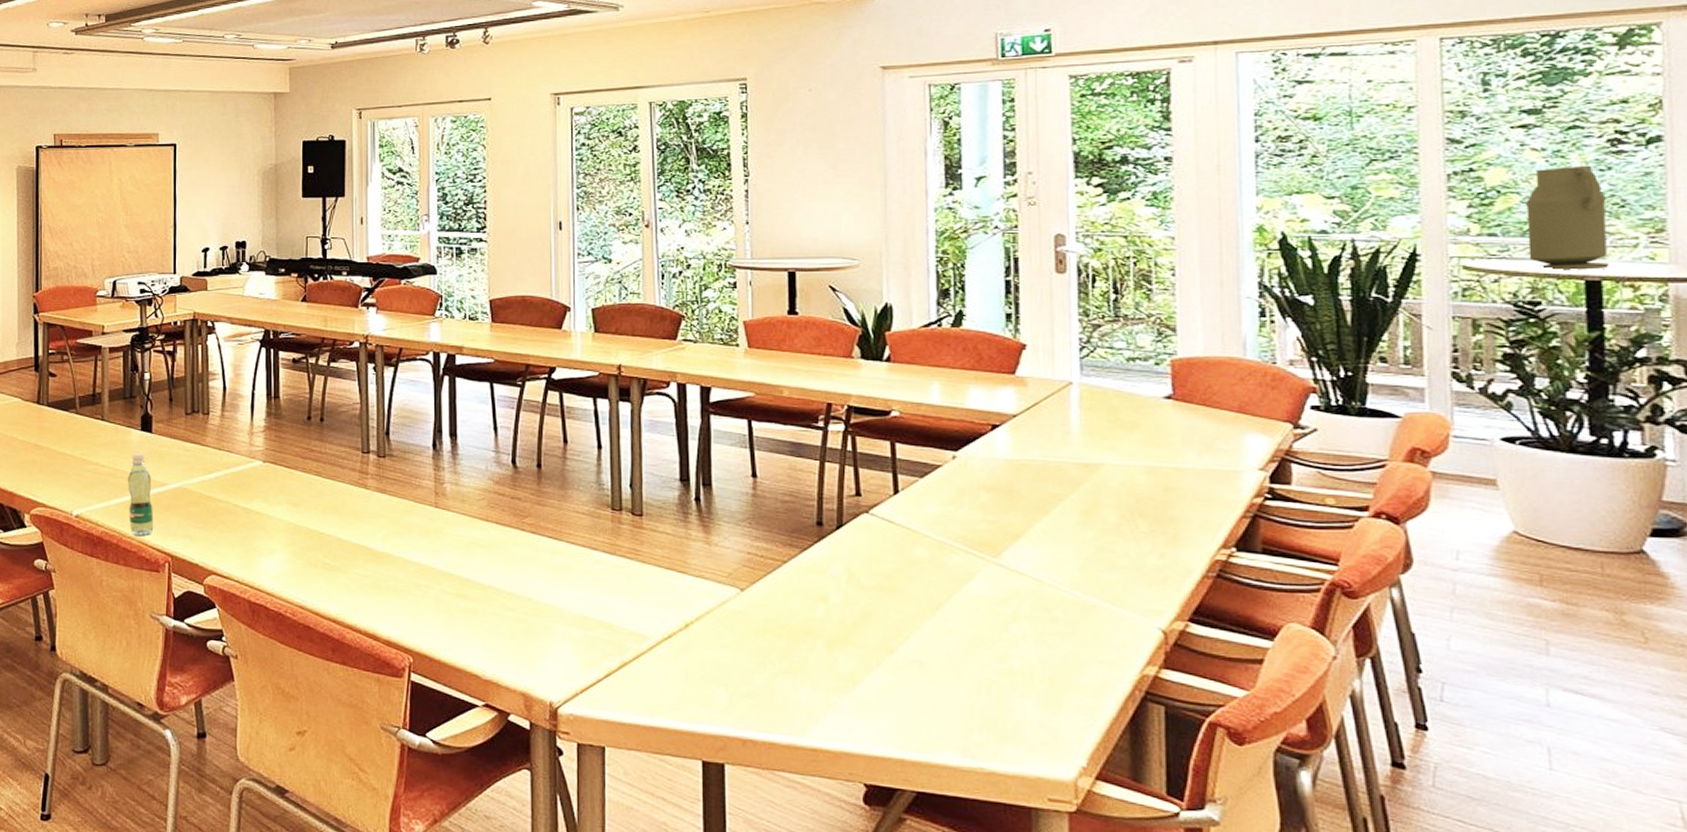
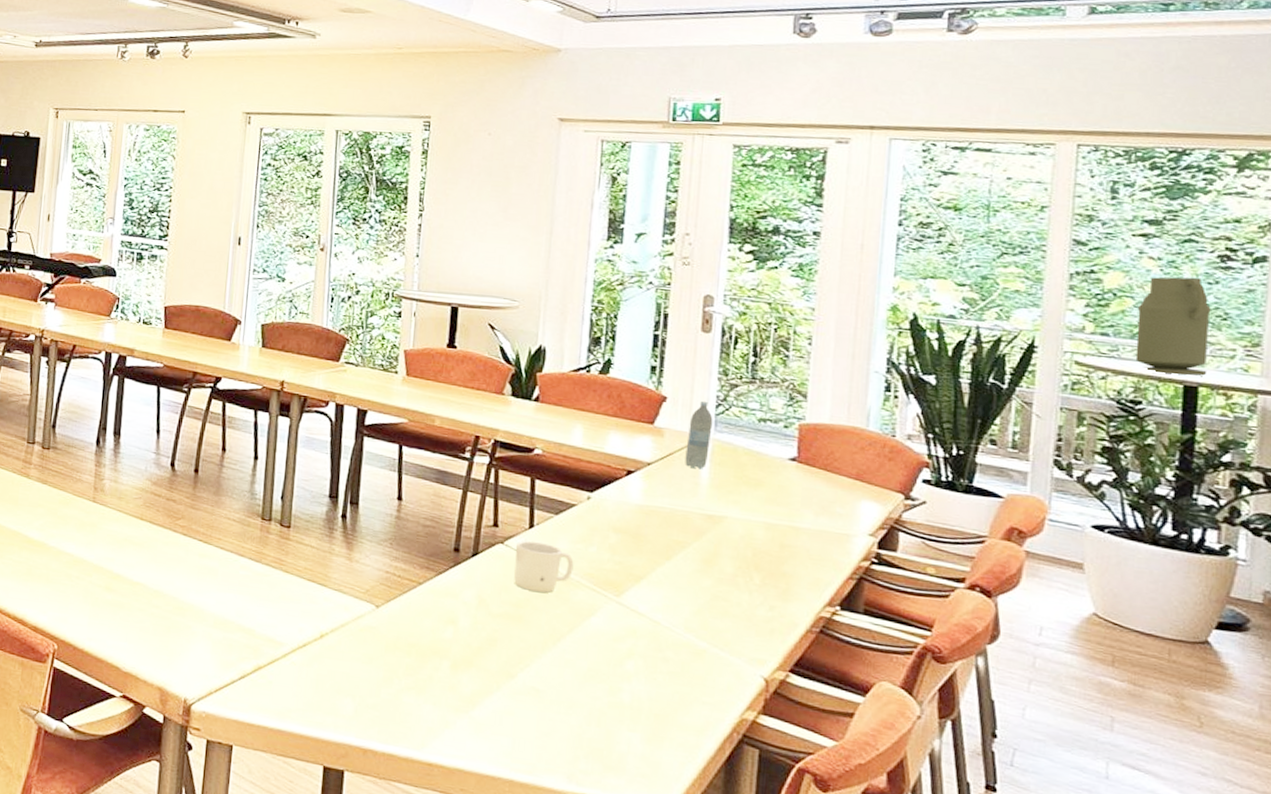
mug: none [881,507,945,561] -> present [513,541,574,593]
water bottle: none [1052,344,1078,417] -> present [685,400,713,470]

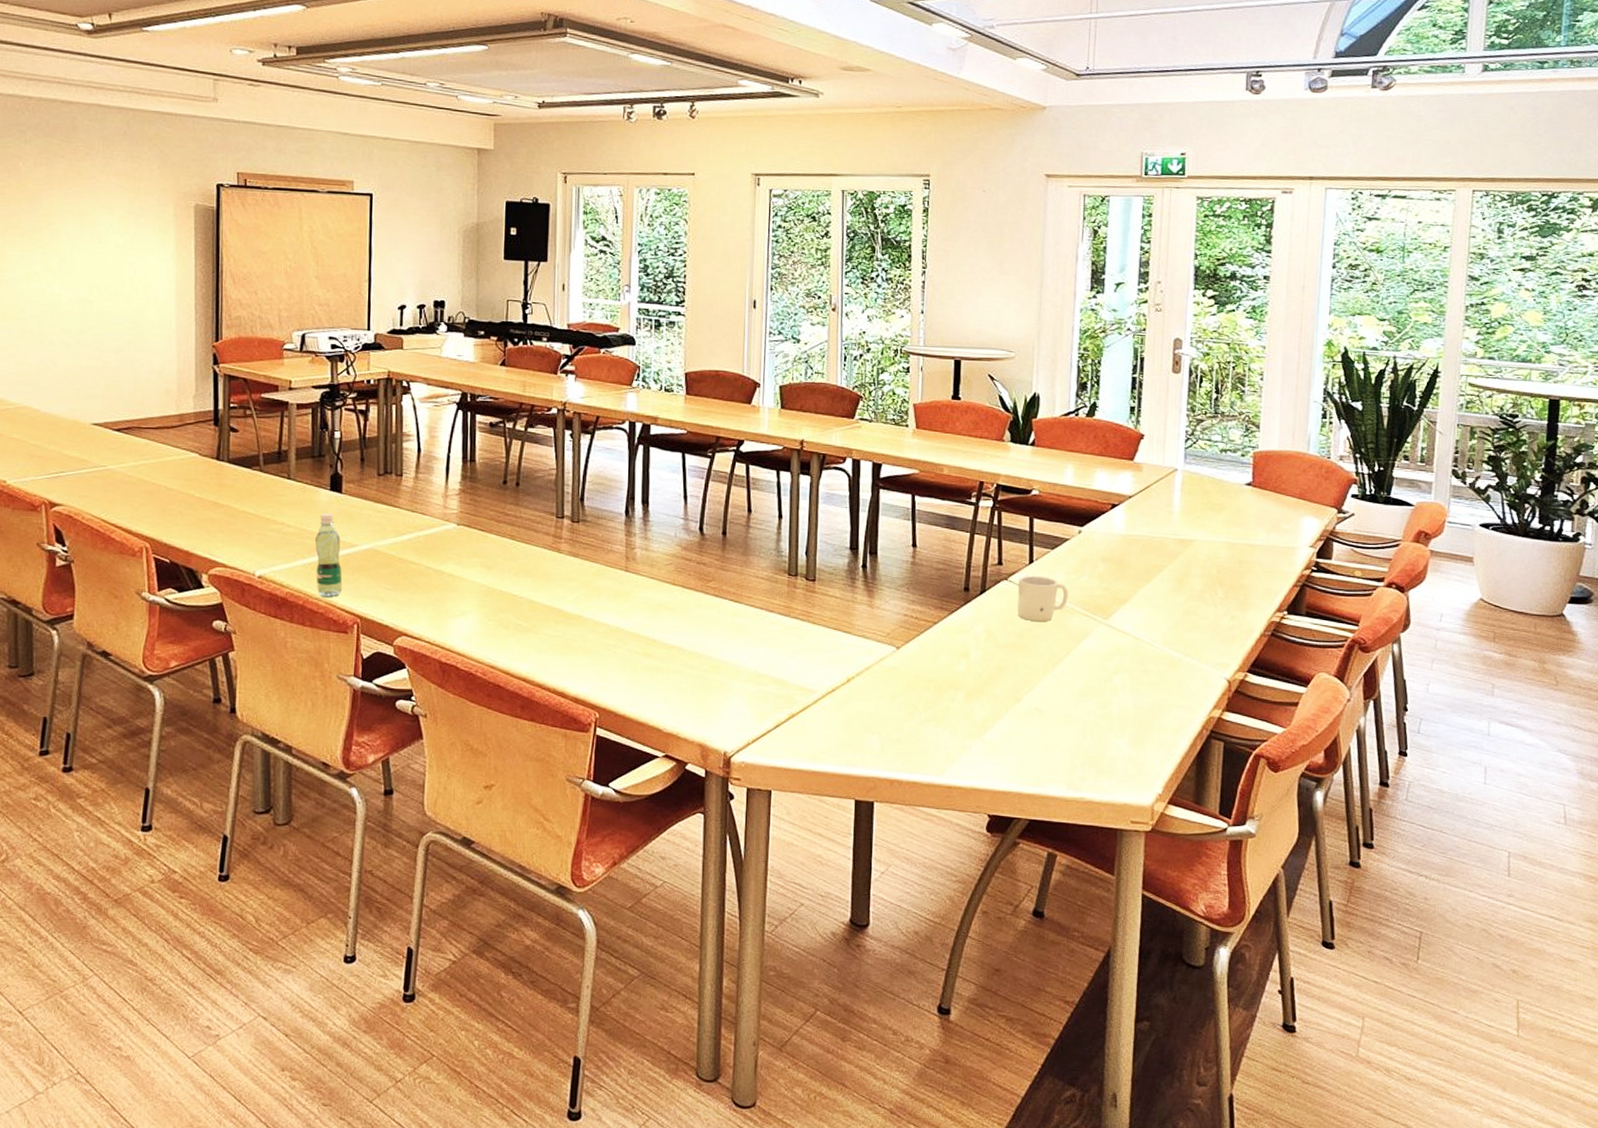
water bottle: present [685,400,713,470] -> none [1160,436,1183,499]
water jug: present [1135,277,1211,376] -> none [1514,305,1571,391]

